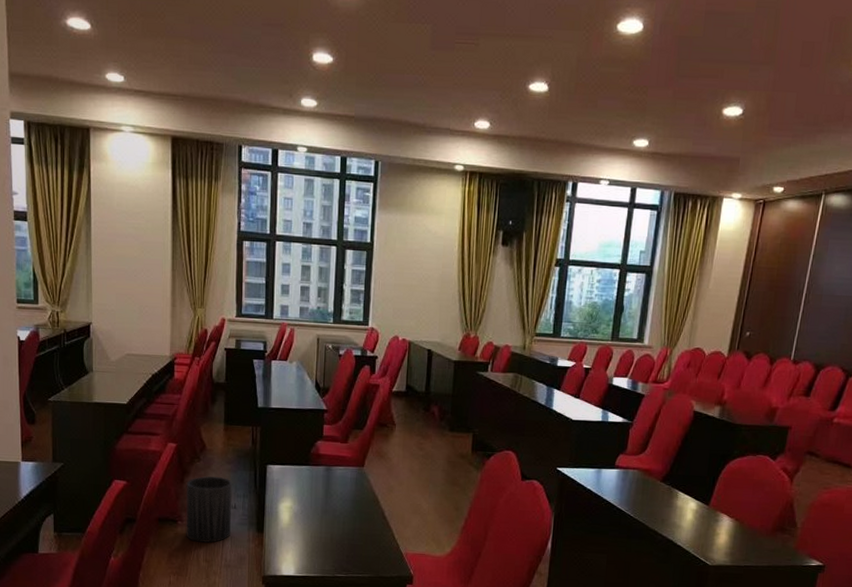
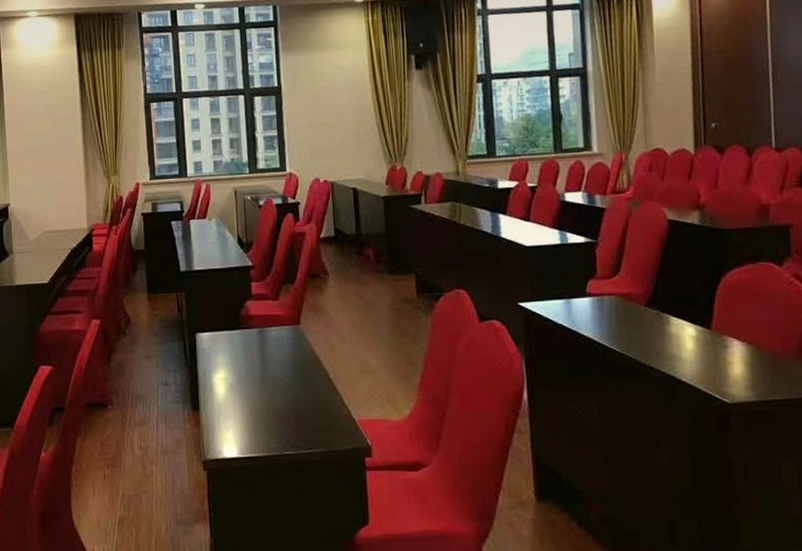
trash can: present [186,476,233,544] -> none [113,352,164,428]

